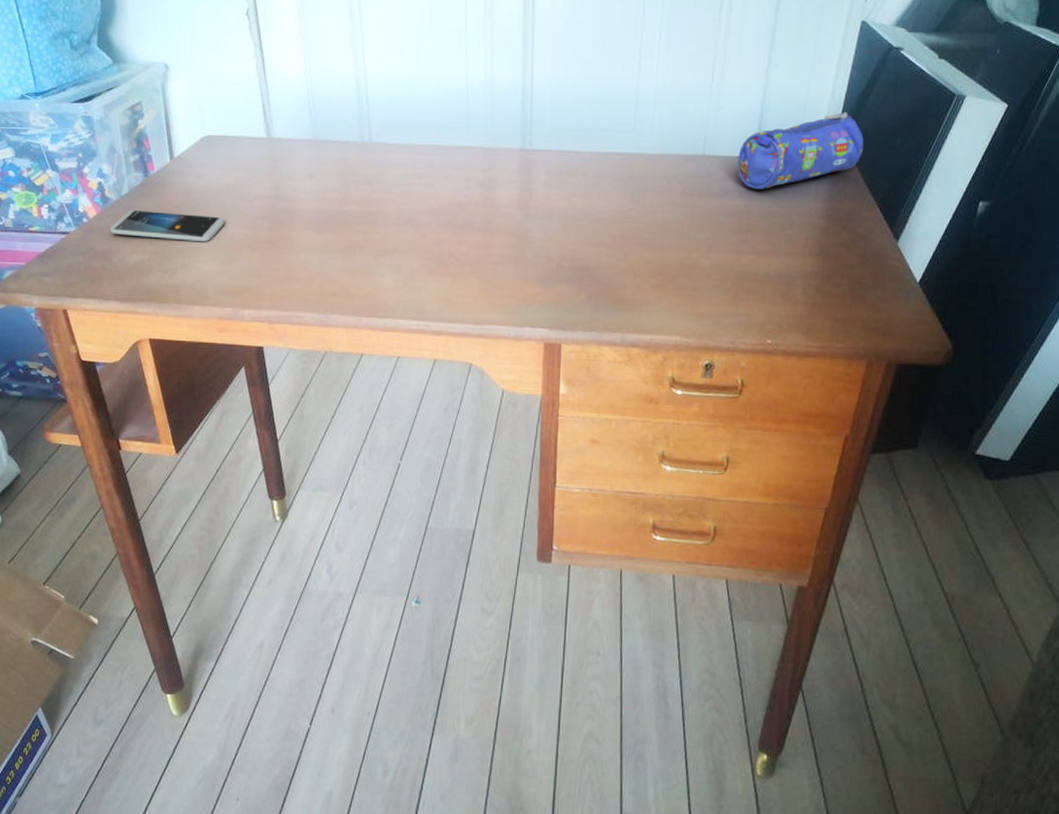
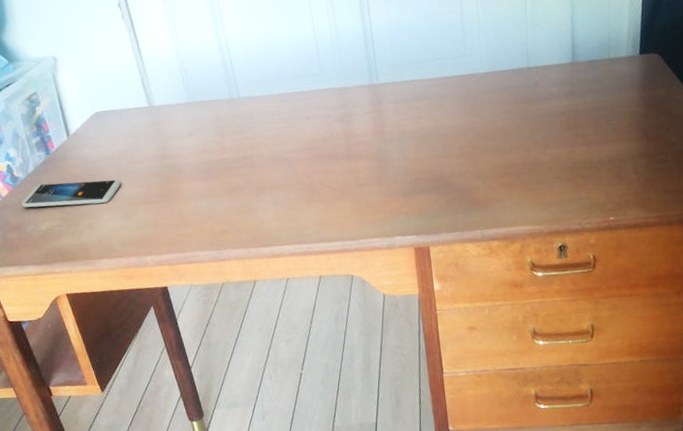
pencil case: present [737,112,864,189] -> none [558,14,666,90]

